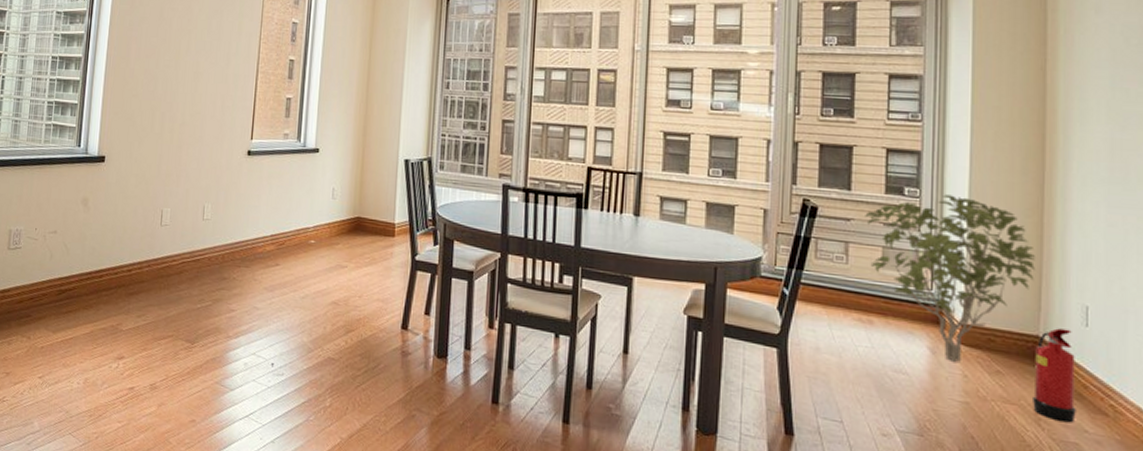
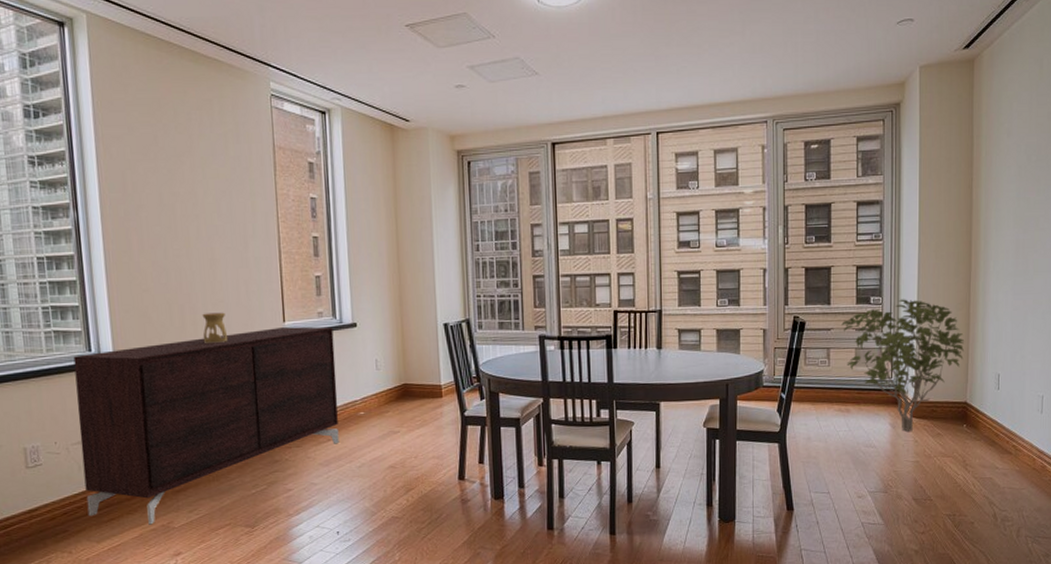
sideboard: none [50,144,296,324] -> present [73,326,339,525]
oil burner: none [176,122,200,153] -> present [202,312,228,343]
fire extinguisher: present [1033,328,1076,423] -> none [962,394,991,464]

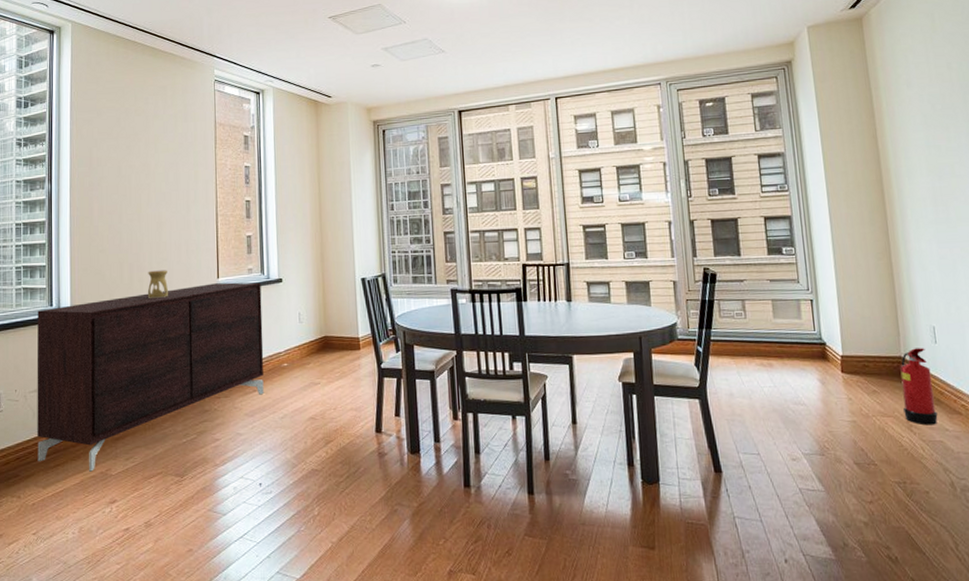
shrub: present [841,299,964,433] -> none [754,249,892,390]
fire extinguisher: none [962,394,991,464] -> present [900,348,938,425]

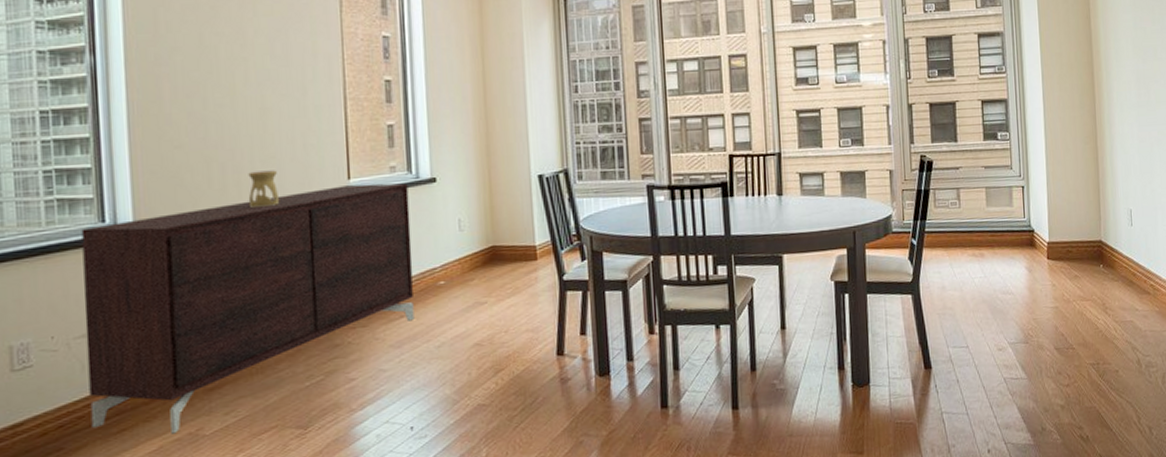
fire extinguisher: present [900,348,938,425] -> none [1099,231,1130,307]

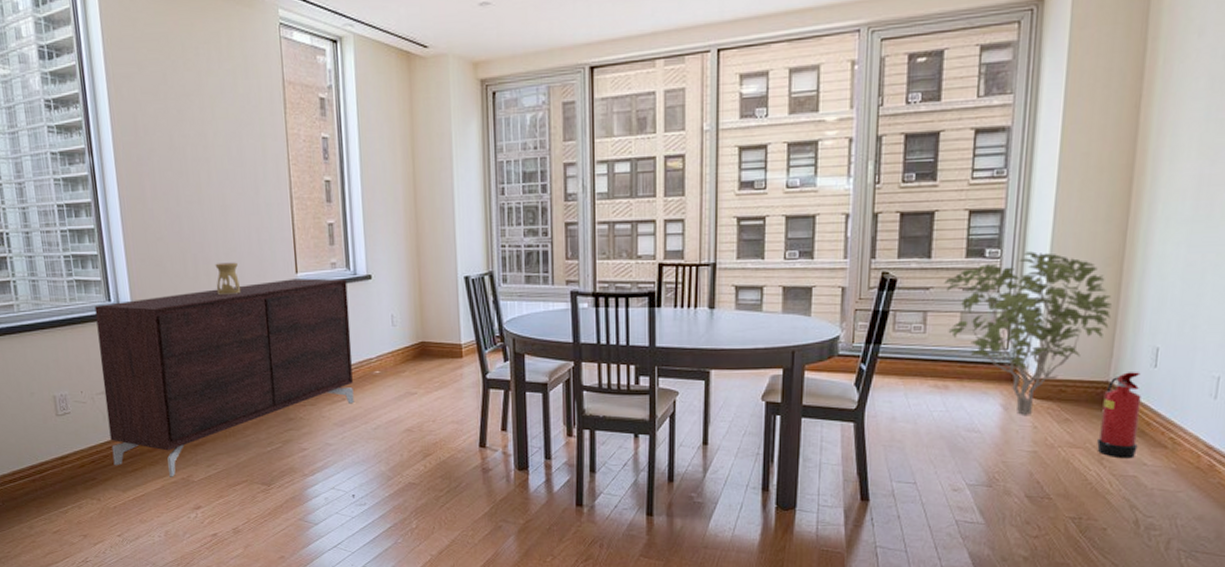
shrub: none [970,134,1095,276] -> present [944,251,1111,417]
fire extinguisher: none [1099,231,1130,307] -> present [1097,372,1142,459]

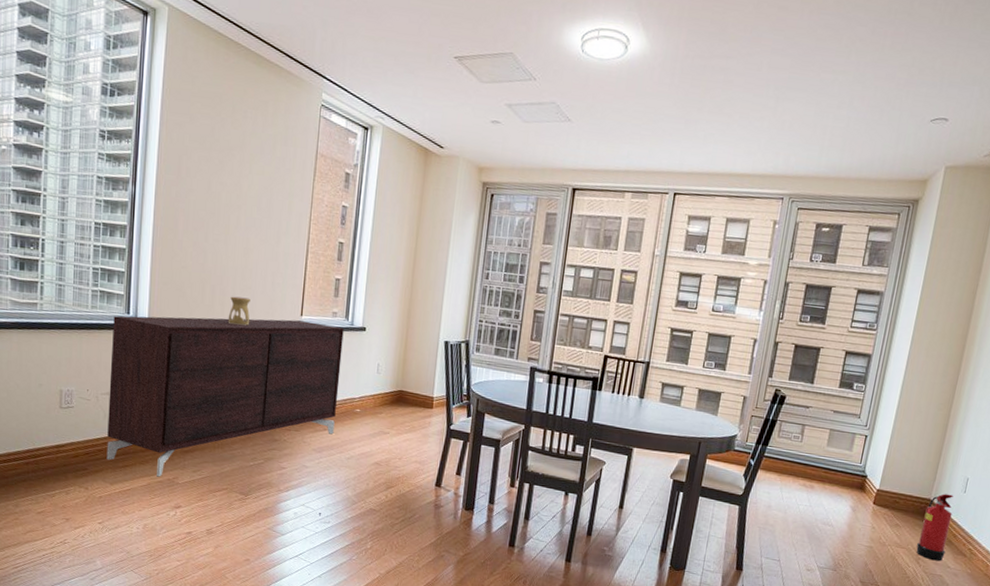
shrub: present [944,251,1111,417] -> none [818,390,939,518]

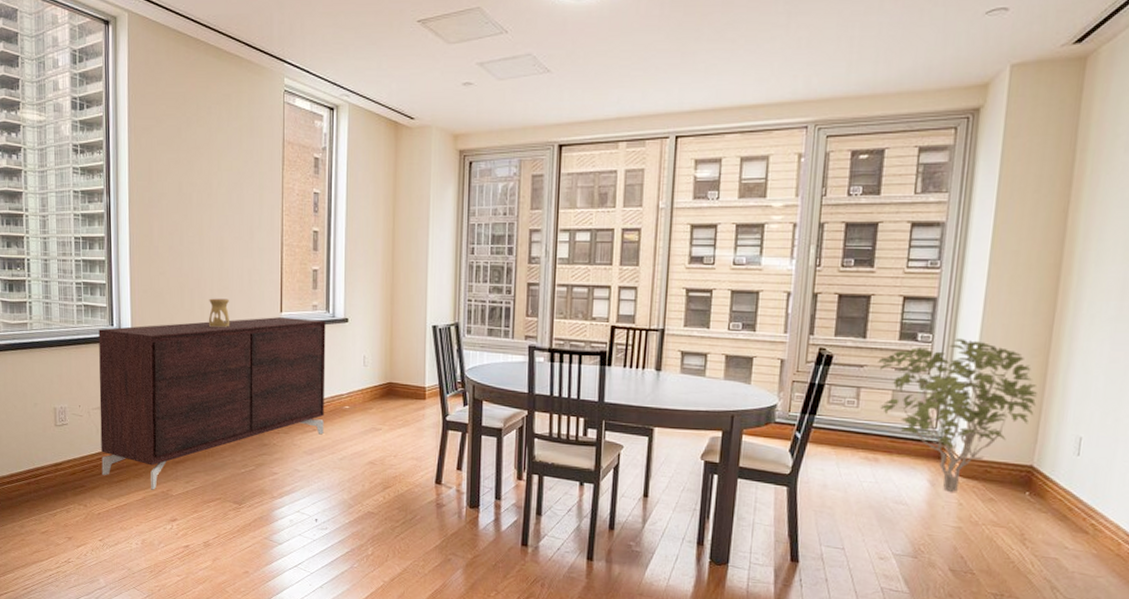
shrub: none [818,390,939,518] -> present [878,338,1037,493]
fire extinguisher: present [916,494,954,562] -> none [1020,458,1064,541]

